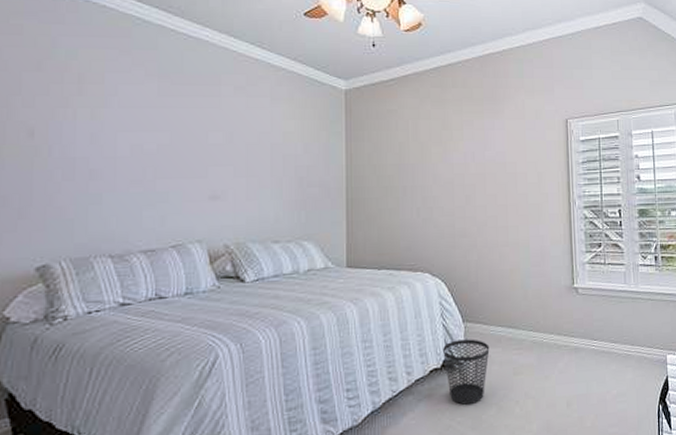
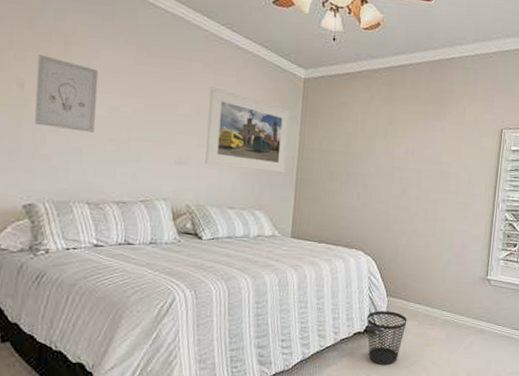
wall art: none [47,98,118,176] -> present [35,55,99,133]
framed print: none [243,110,334,197] -> present [205,86,291,173]

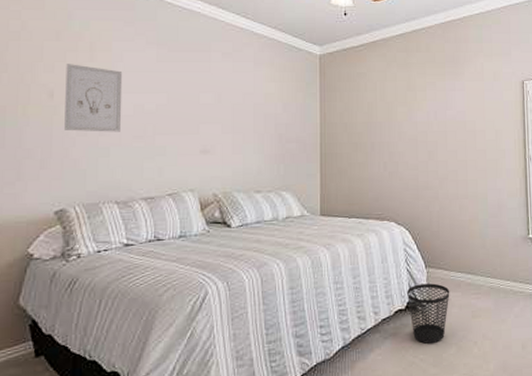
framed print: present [205,86,291,173] -> none [229,74,310,151]

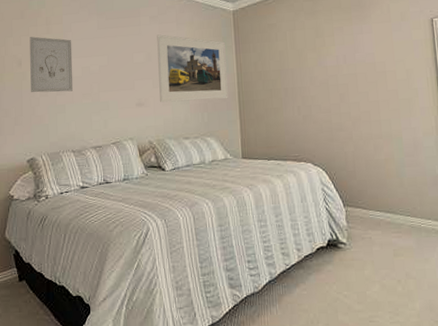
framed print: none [229,74,310,151] -> present [157,34,228,103]
wastebasket: present [407,283,450,344] -> none [327,222,370,280]

